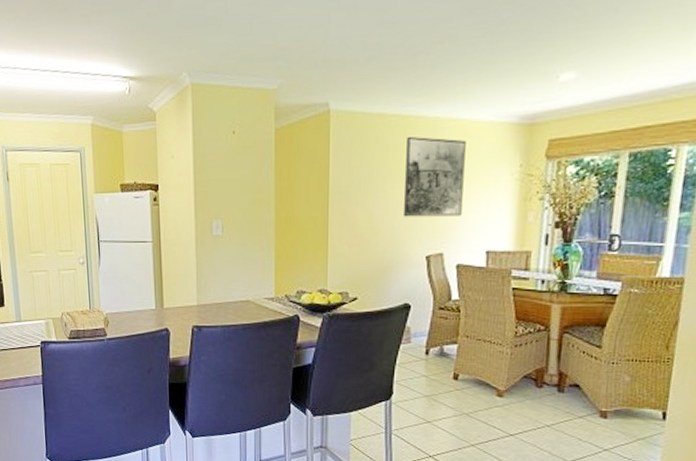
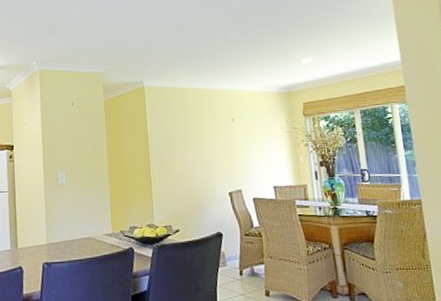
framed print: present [404,137,466,217] -> none [203,103,251,163]

